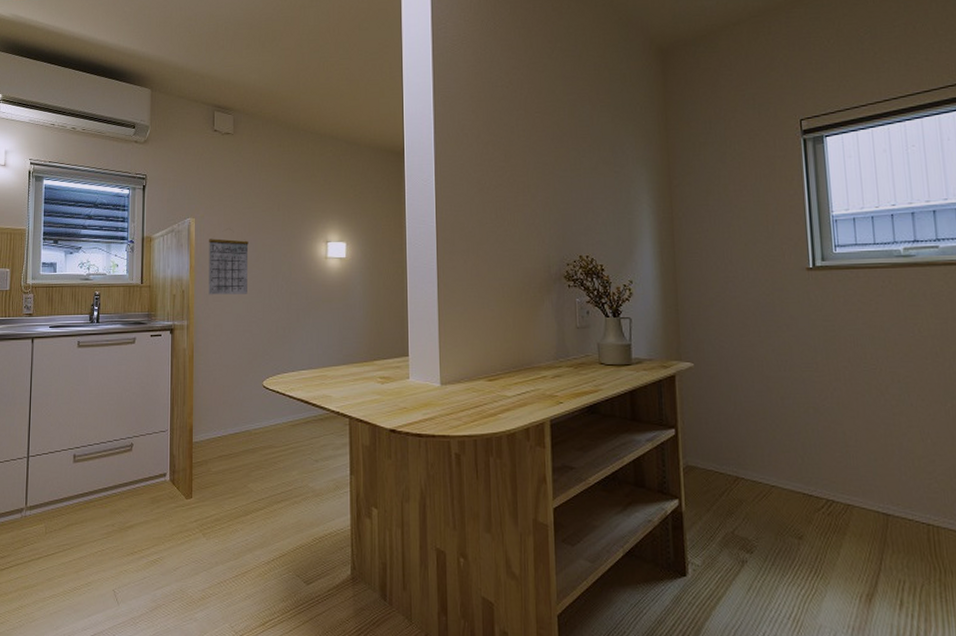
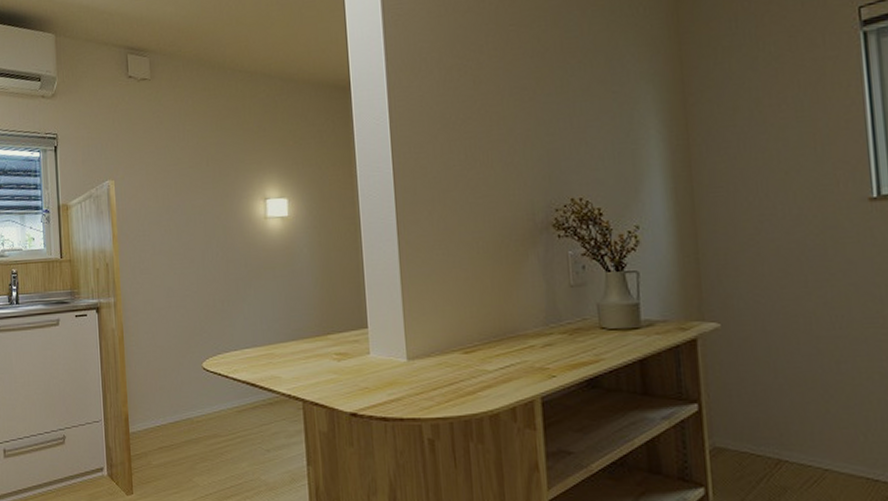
calendar: present [209,228,249,295] -> none [131,189,179,267]

